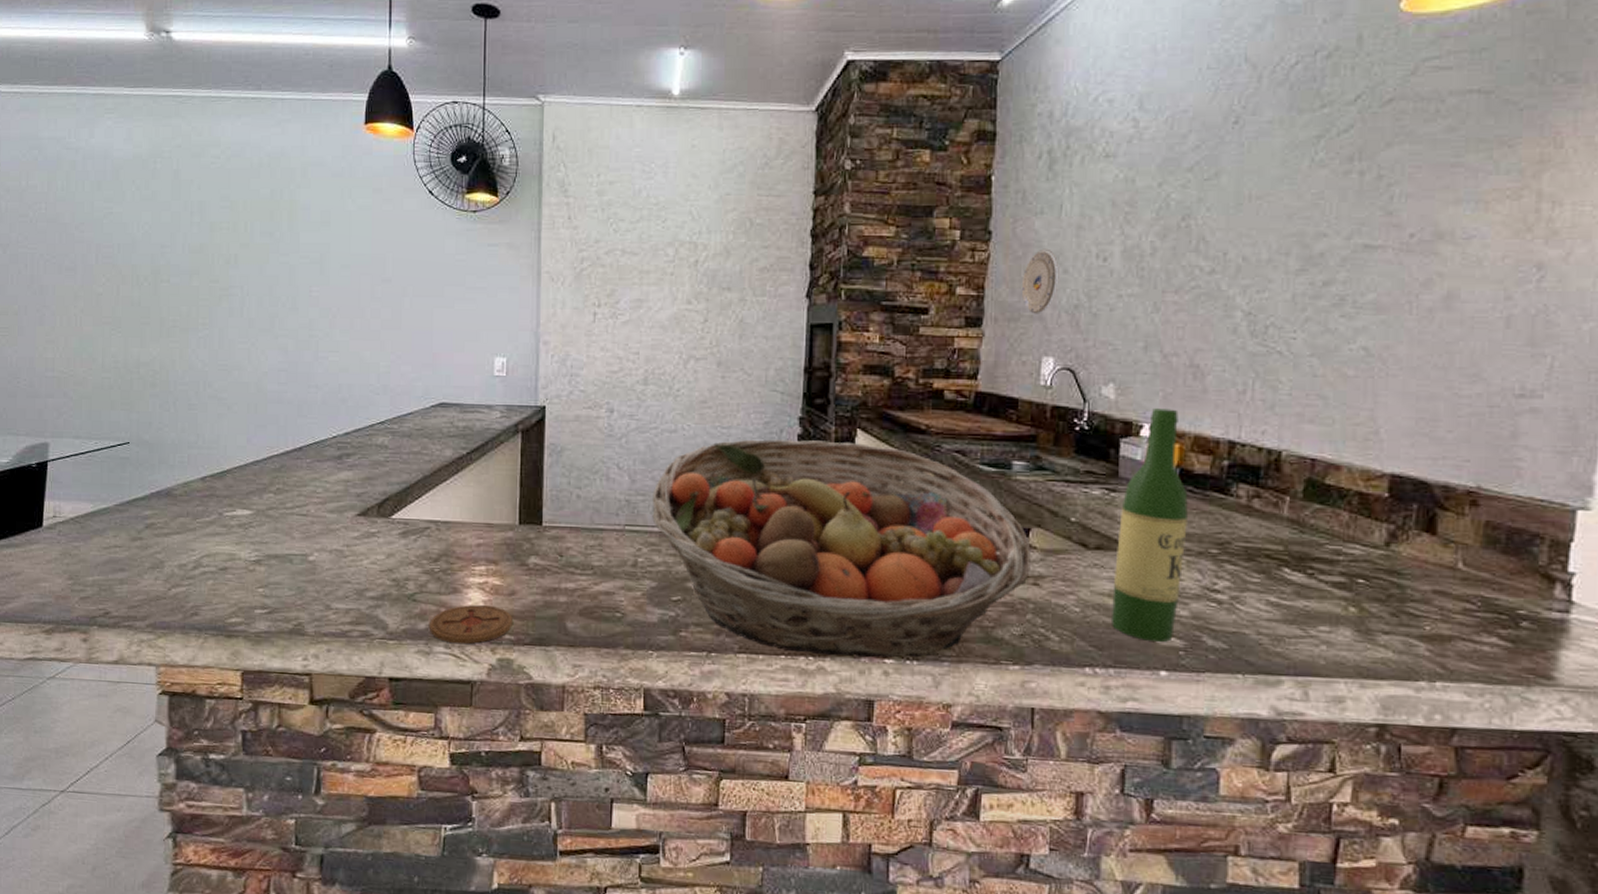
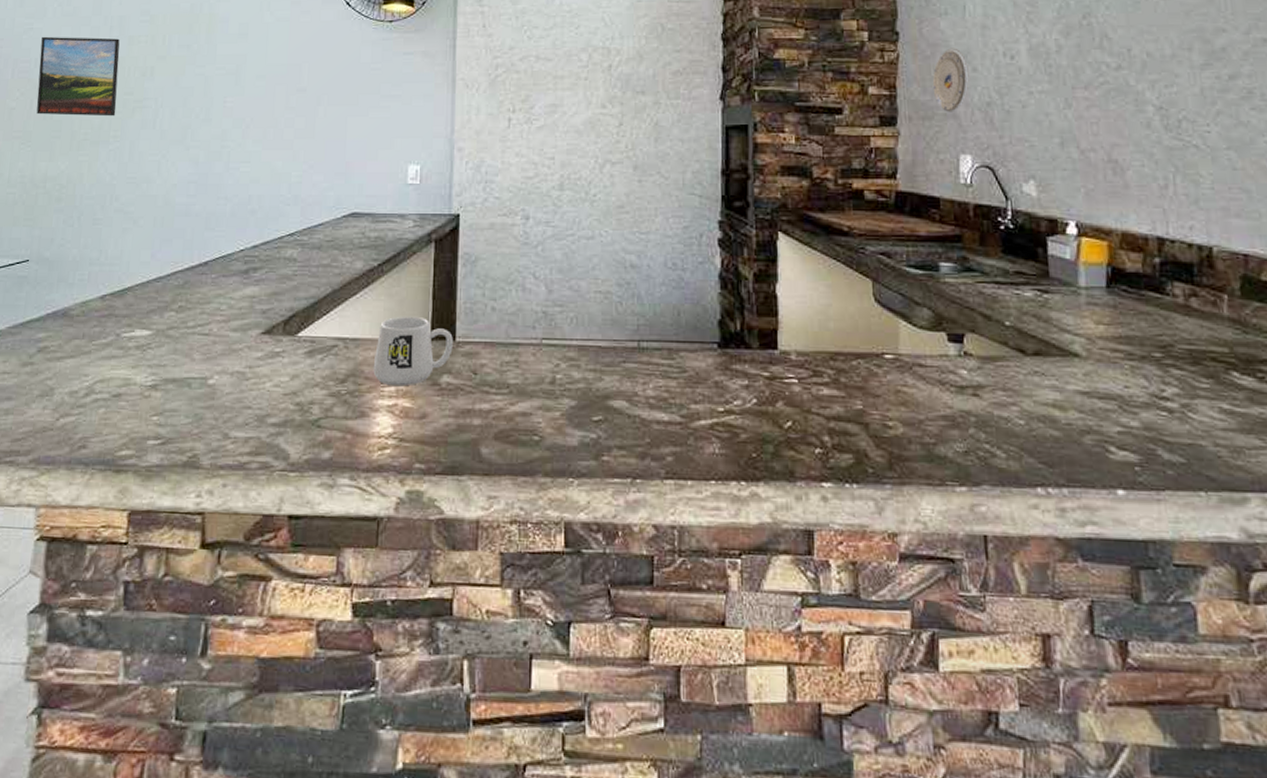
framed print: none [122,221,203,304] -> present [36,36,120,117]
coaster: present [430,604,513,645] -> none [334,429,423,475]
mug: none [464,501,540,566] -> present [373,316,453,387]
fruit basket: present [652,439,1031,658] -> none [570,244,969,482]
wine bottle: present [1112,408,1188,642] -> none [1055,205,1128,456]

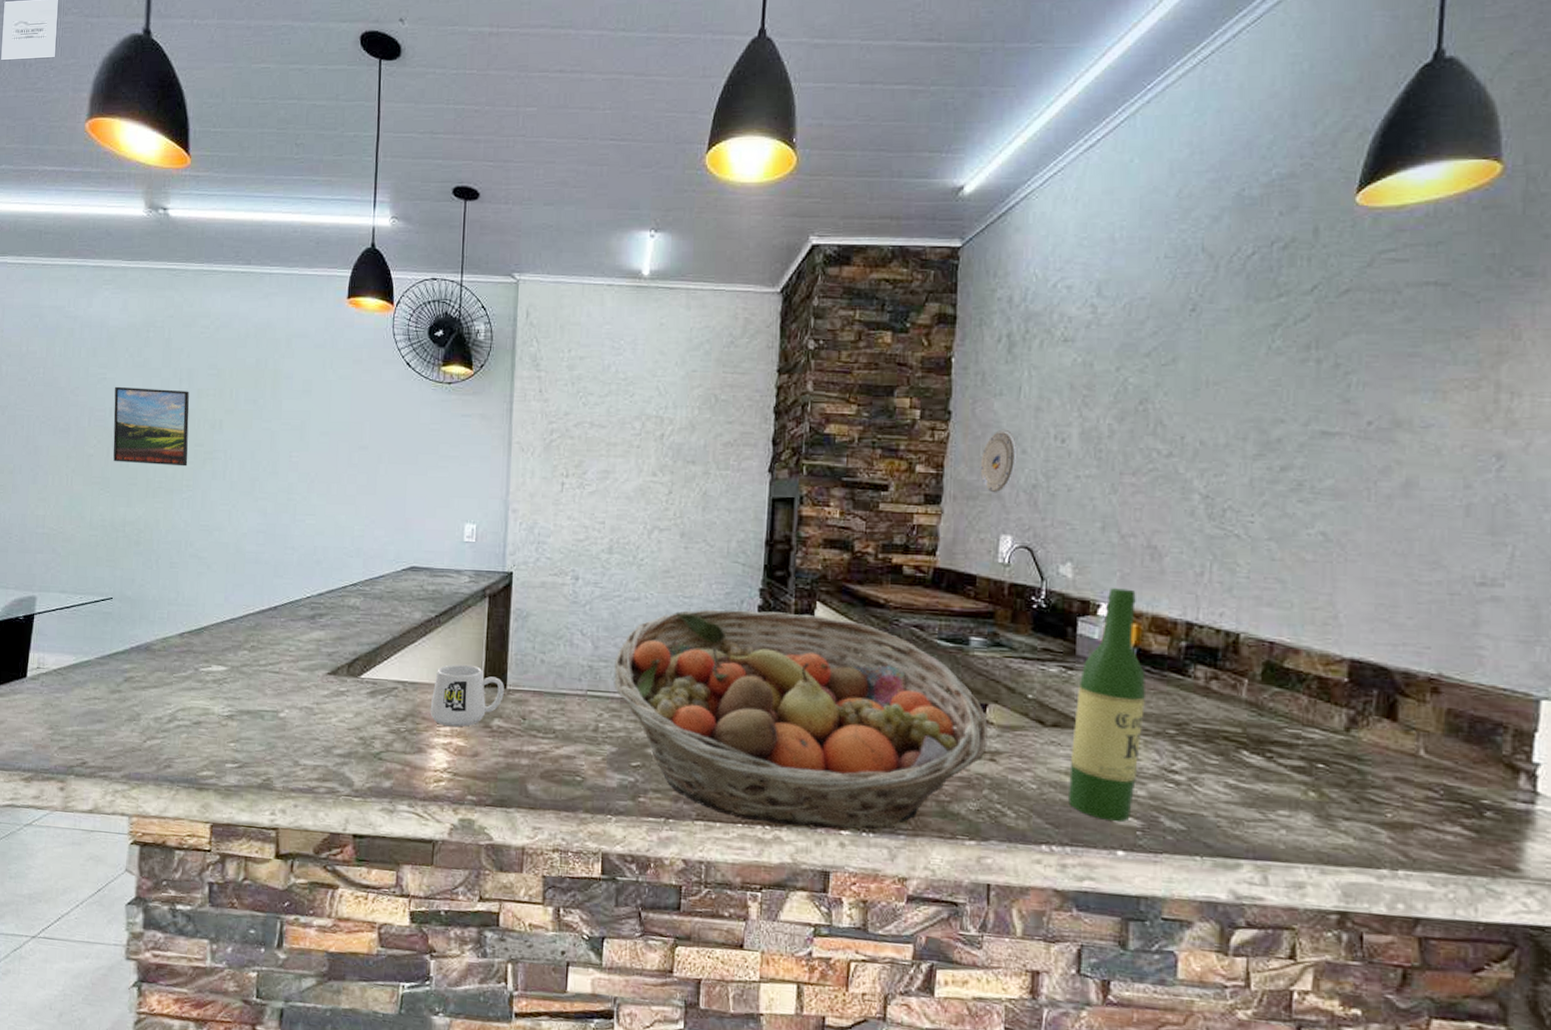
fruit basket: none [570,244,969,482] -> present [614,609,988,830]
wine bottle: none [1055,205,1128,456] -> present [1068,588,1145,821]

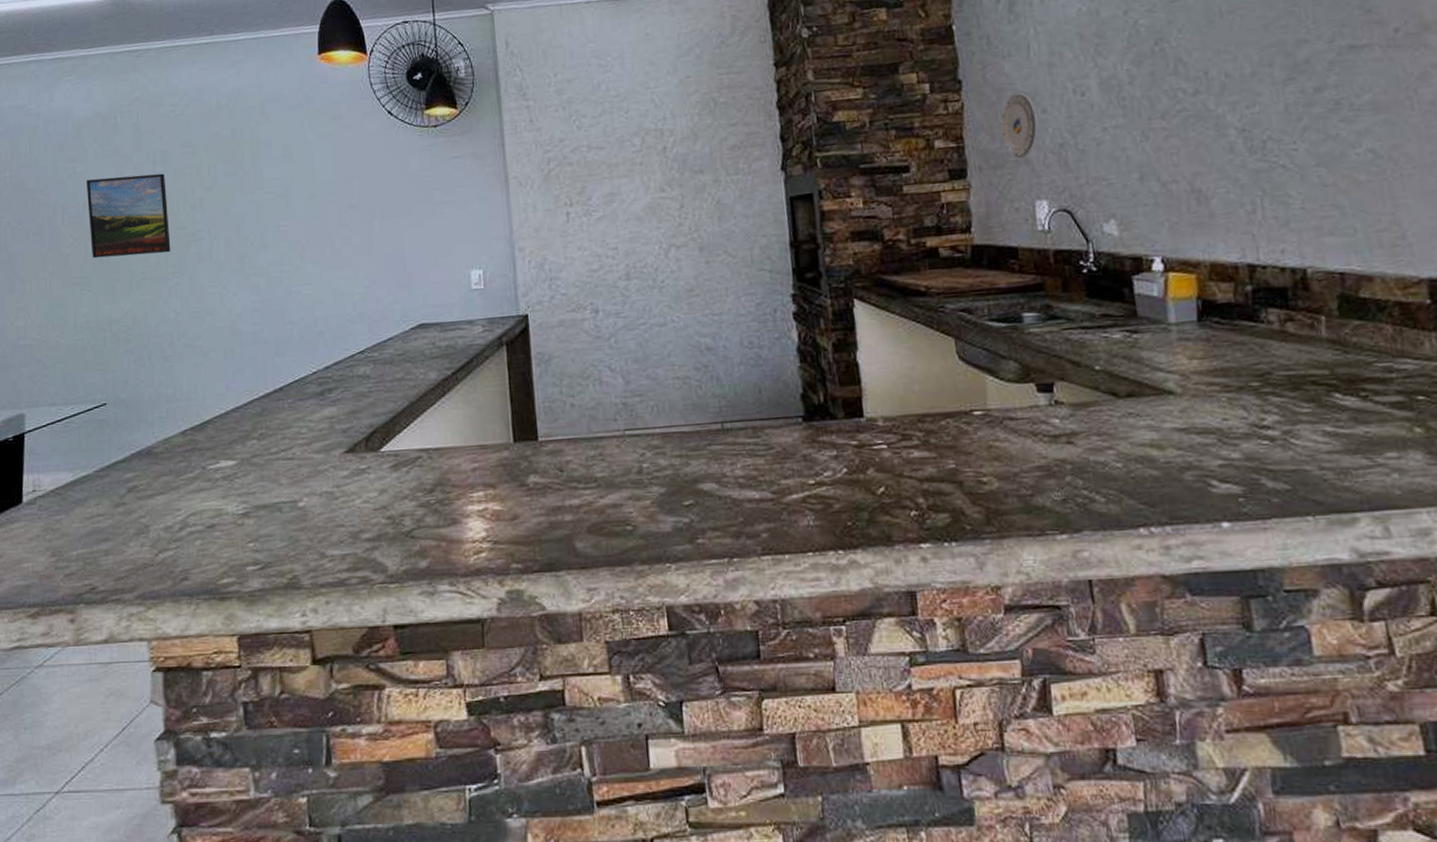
mug: present [430,664,504,728] -> none [459,420,537,491]
fruit basket: present [614,609,988,830] -> none [649,313,1061,547]
wine bottle: present [1068,588,1145,821] -> none [1146,238,1229,491]

